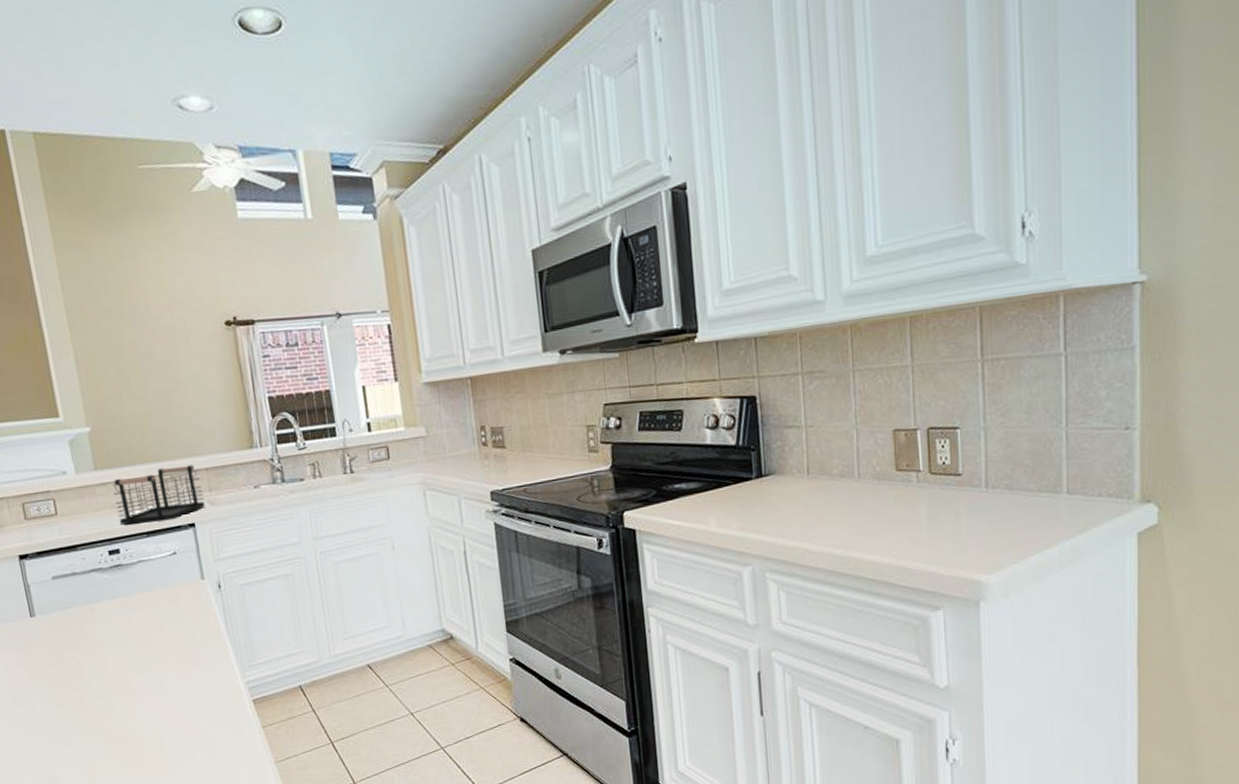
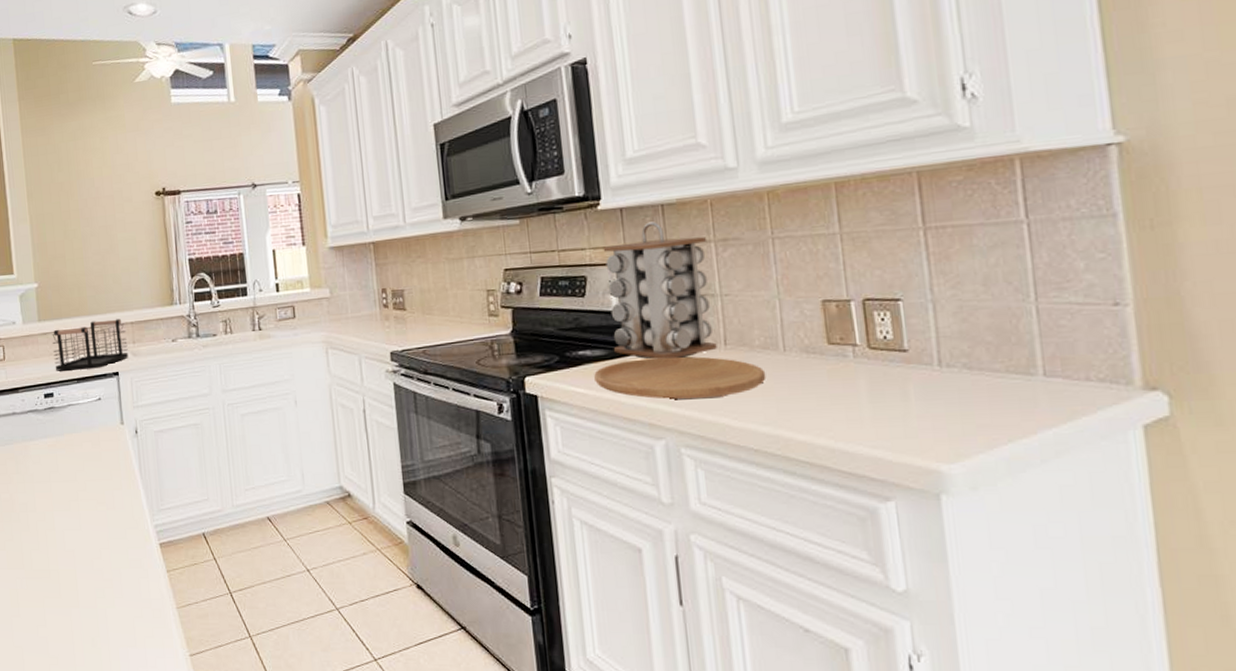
cutting board: none [689,486,842,528] -> present [594,356,766,400]
spice rack: none [699,354,801,490] -> present [603,221,717,359]

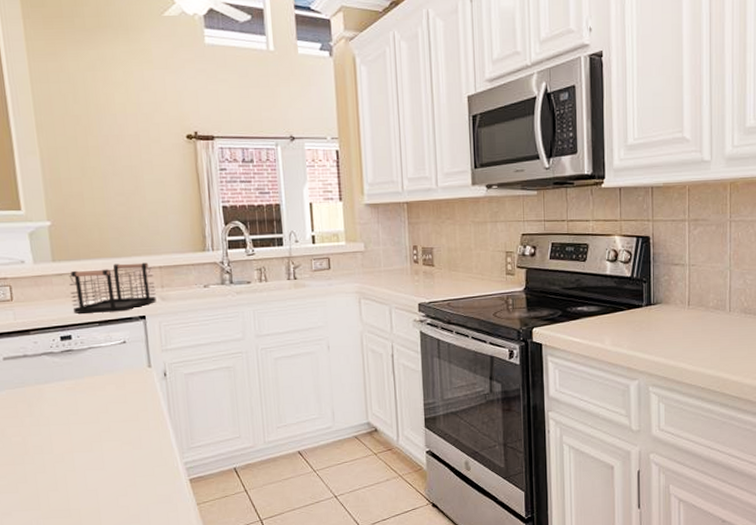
cutting board: present [594,356,766,400] -> none [588,313,715,348]
spice rack: present [603,221,717,359] -> none [603,201,682,316]

